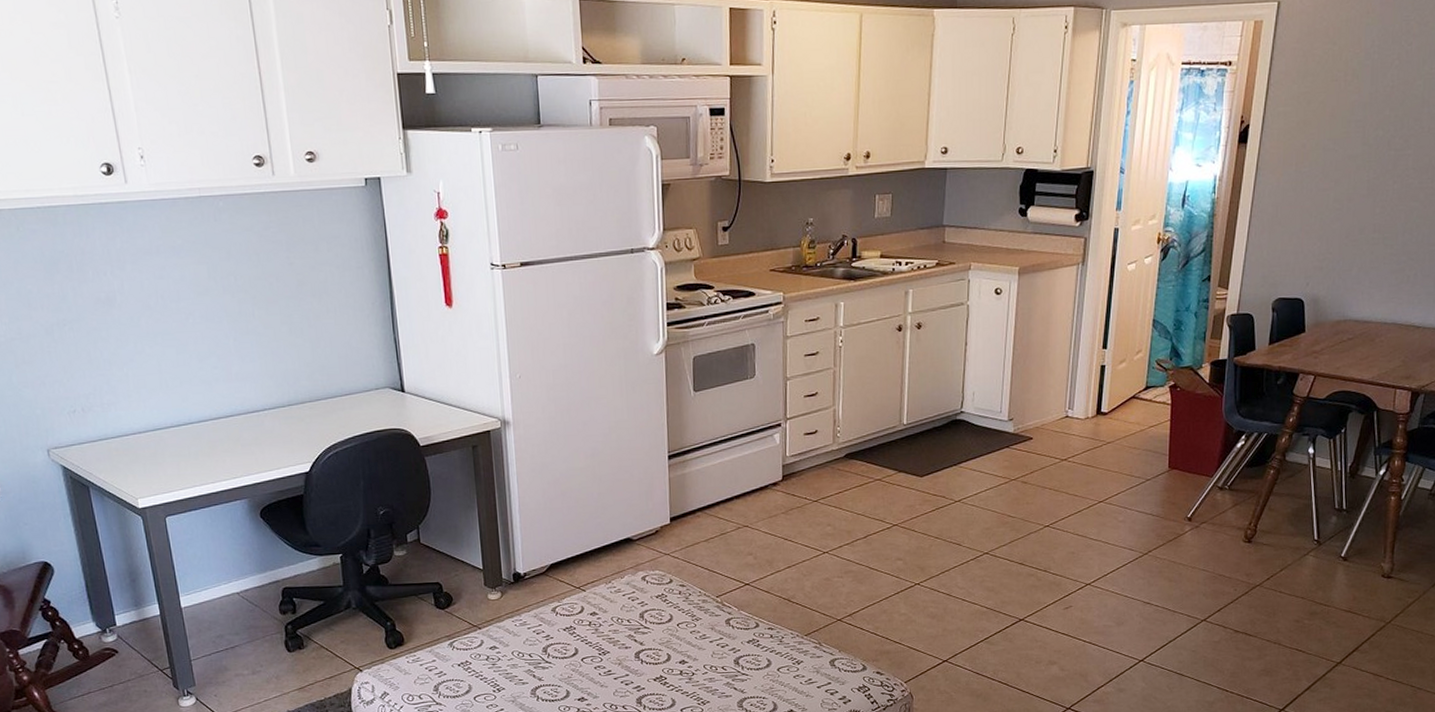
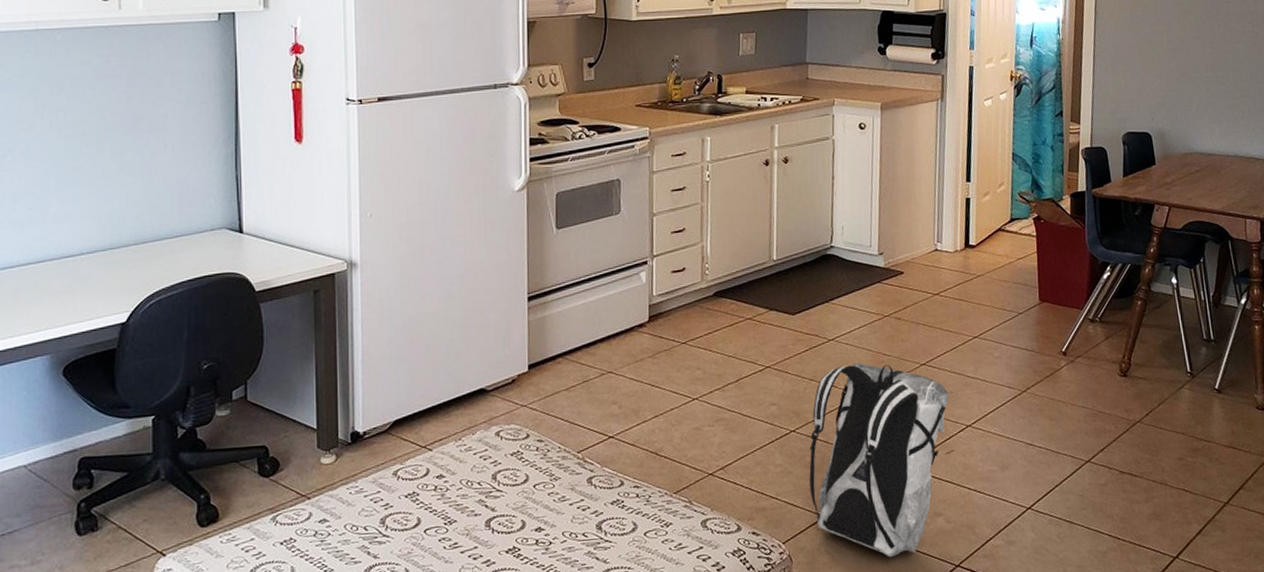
backpack: none [932,522,1071,699] -> present [809,362,950,558]

